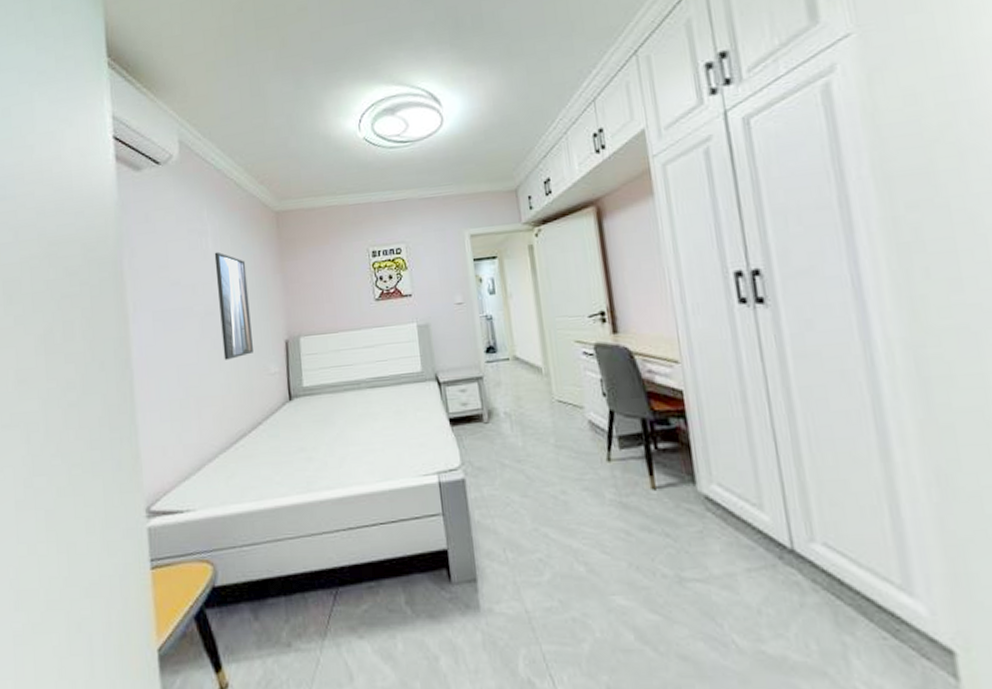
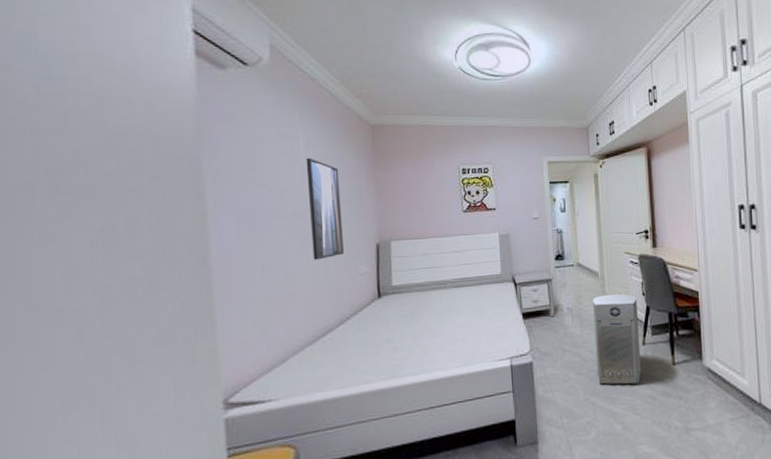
air purifier: none [536,394,609,513] -> present [593,294,642,384]

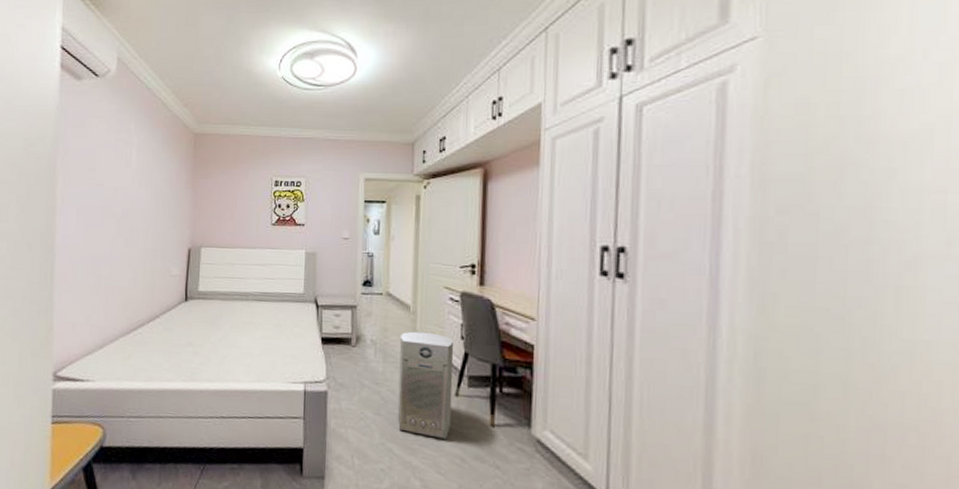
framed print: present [306,157,344,260] -> none [134,162,163,258]

